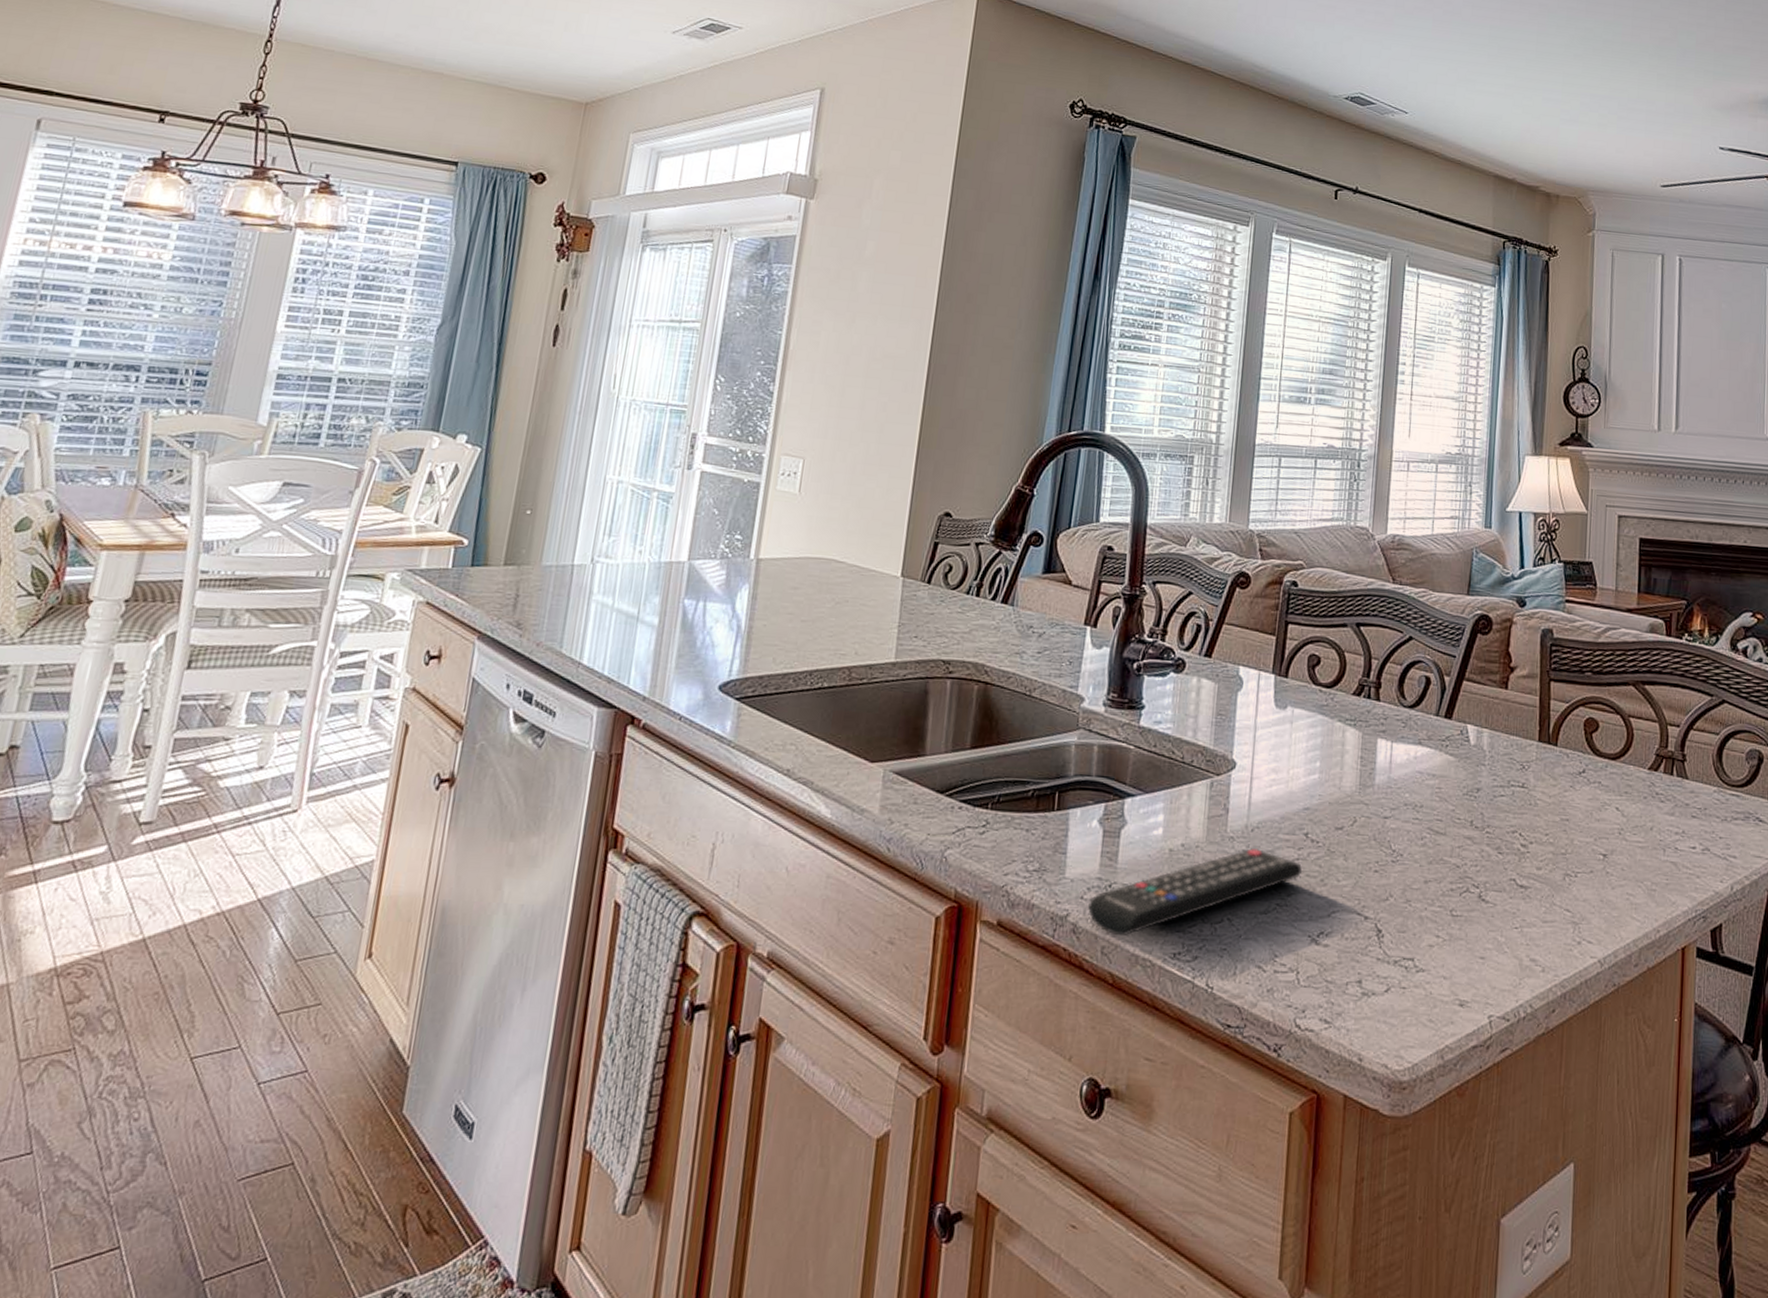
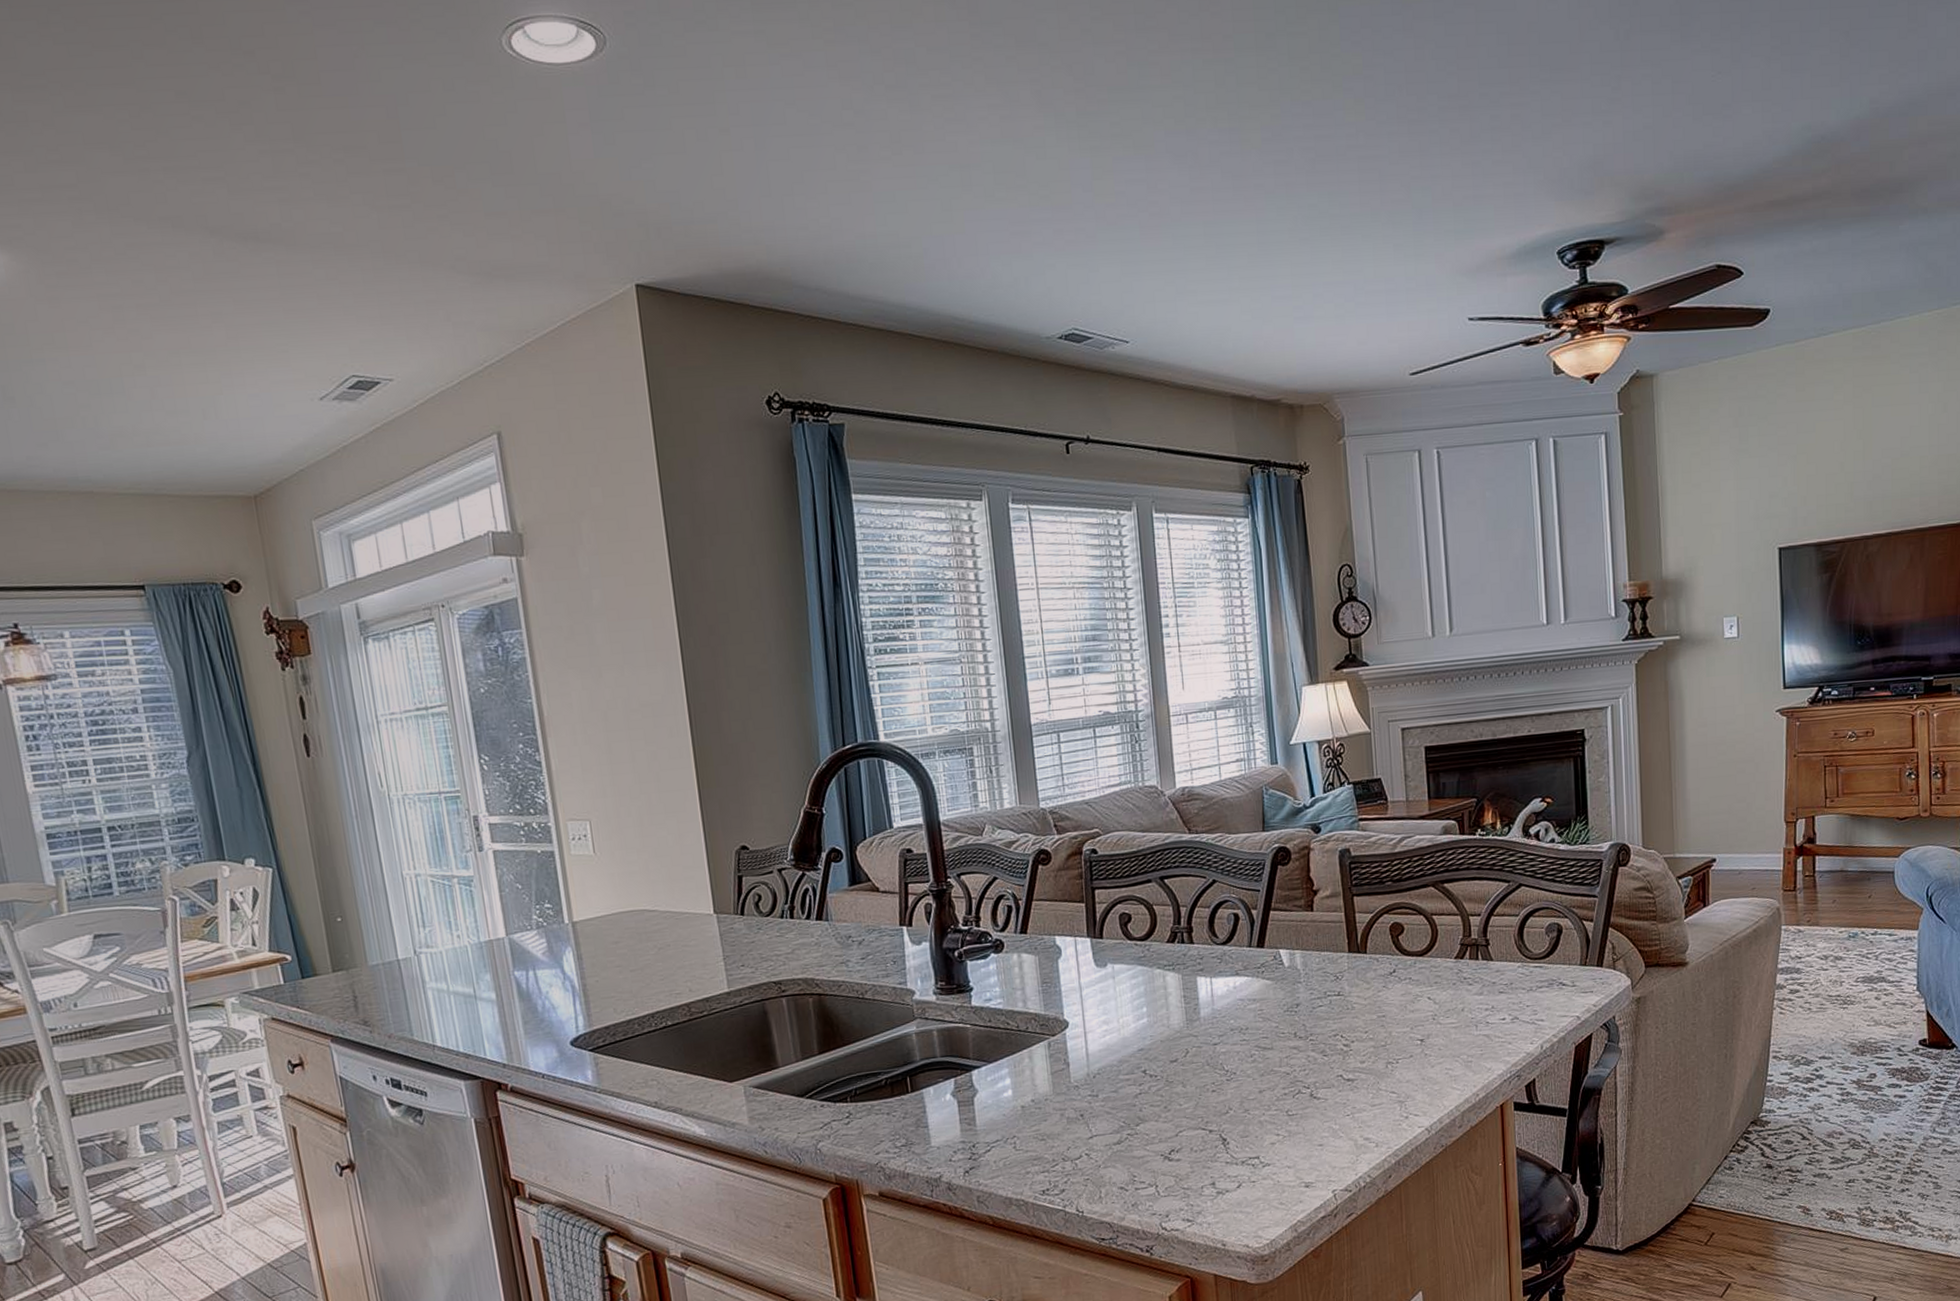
remote control: present [1088,848,1303,937] -> none [958,1091,1147,1186]

